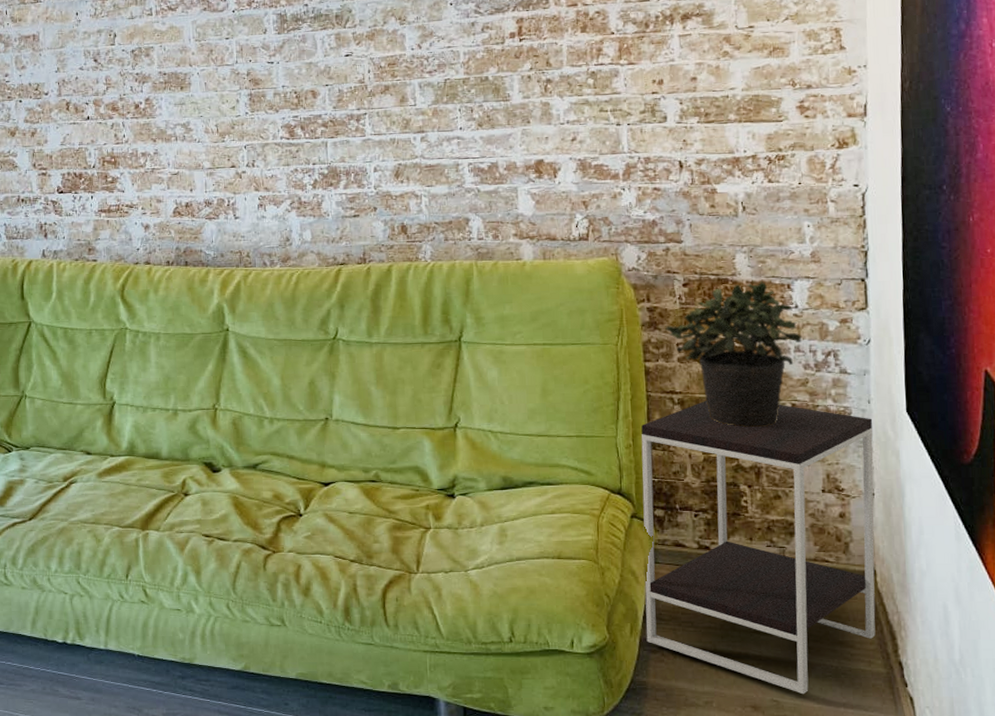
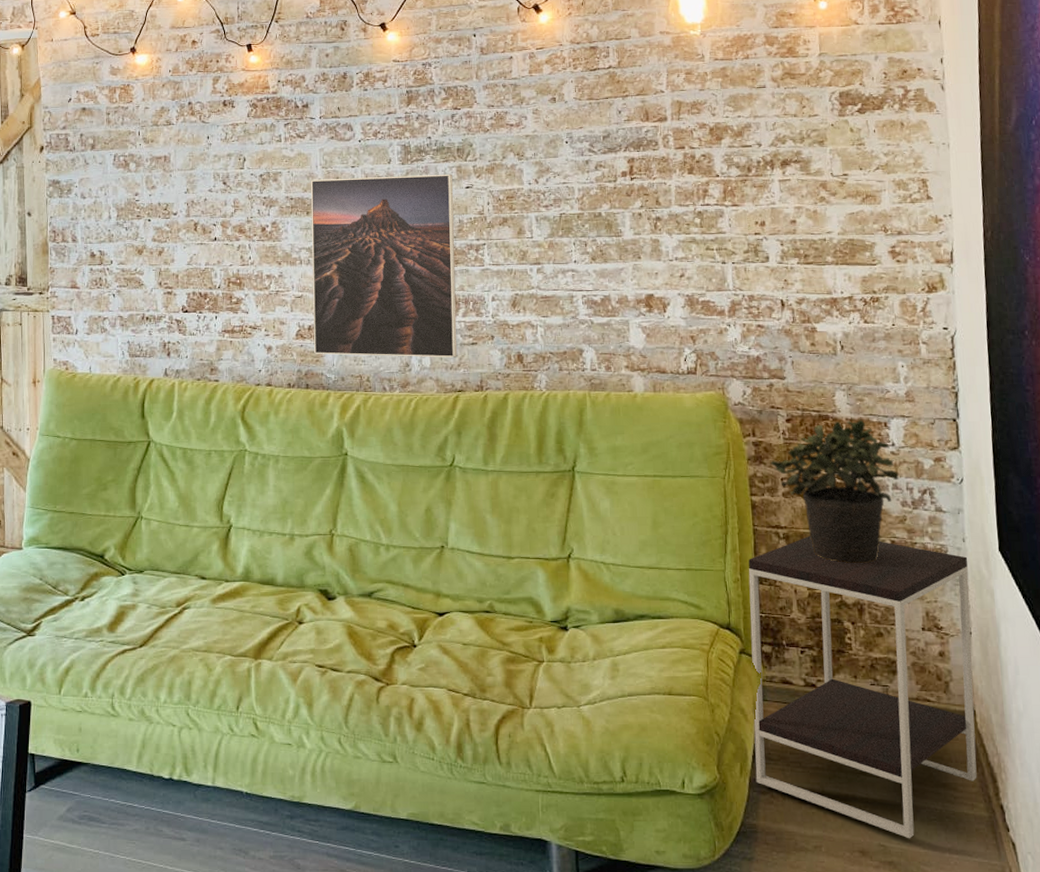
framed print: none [183,42,339,232] -> present [310,174,458,358]

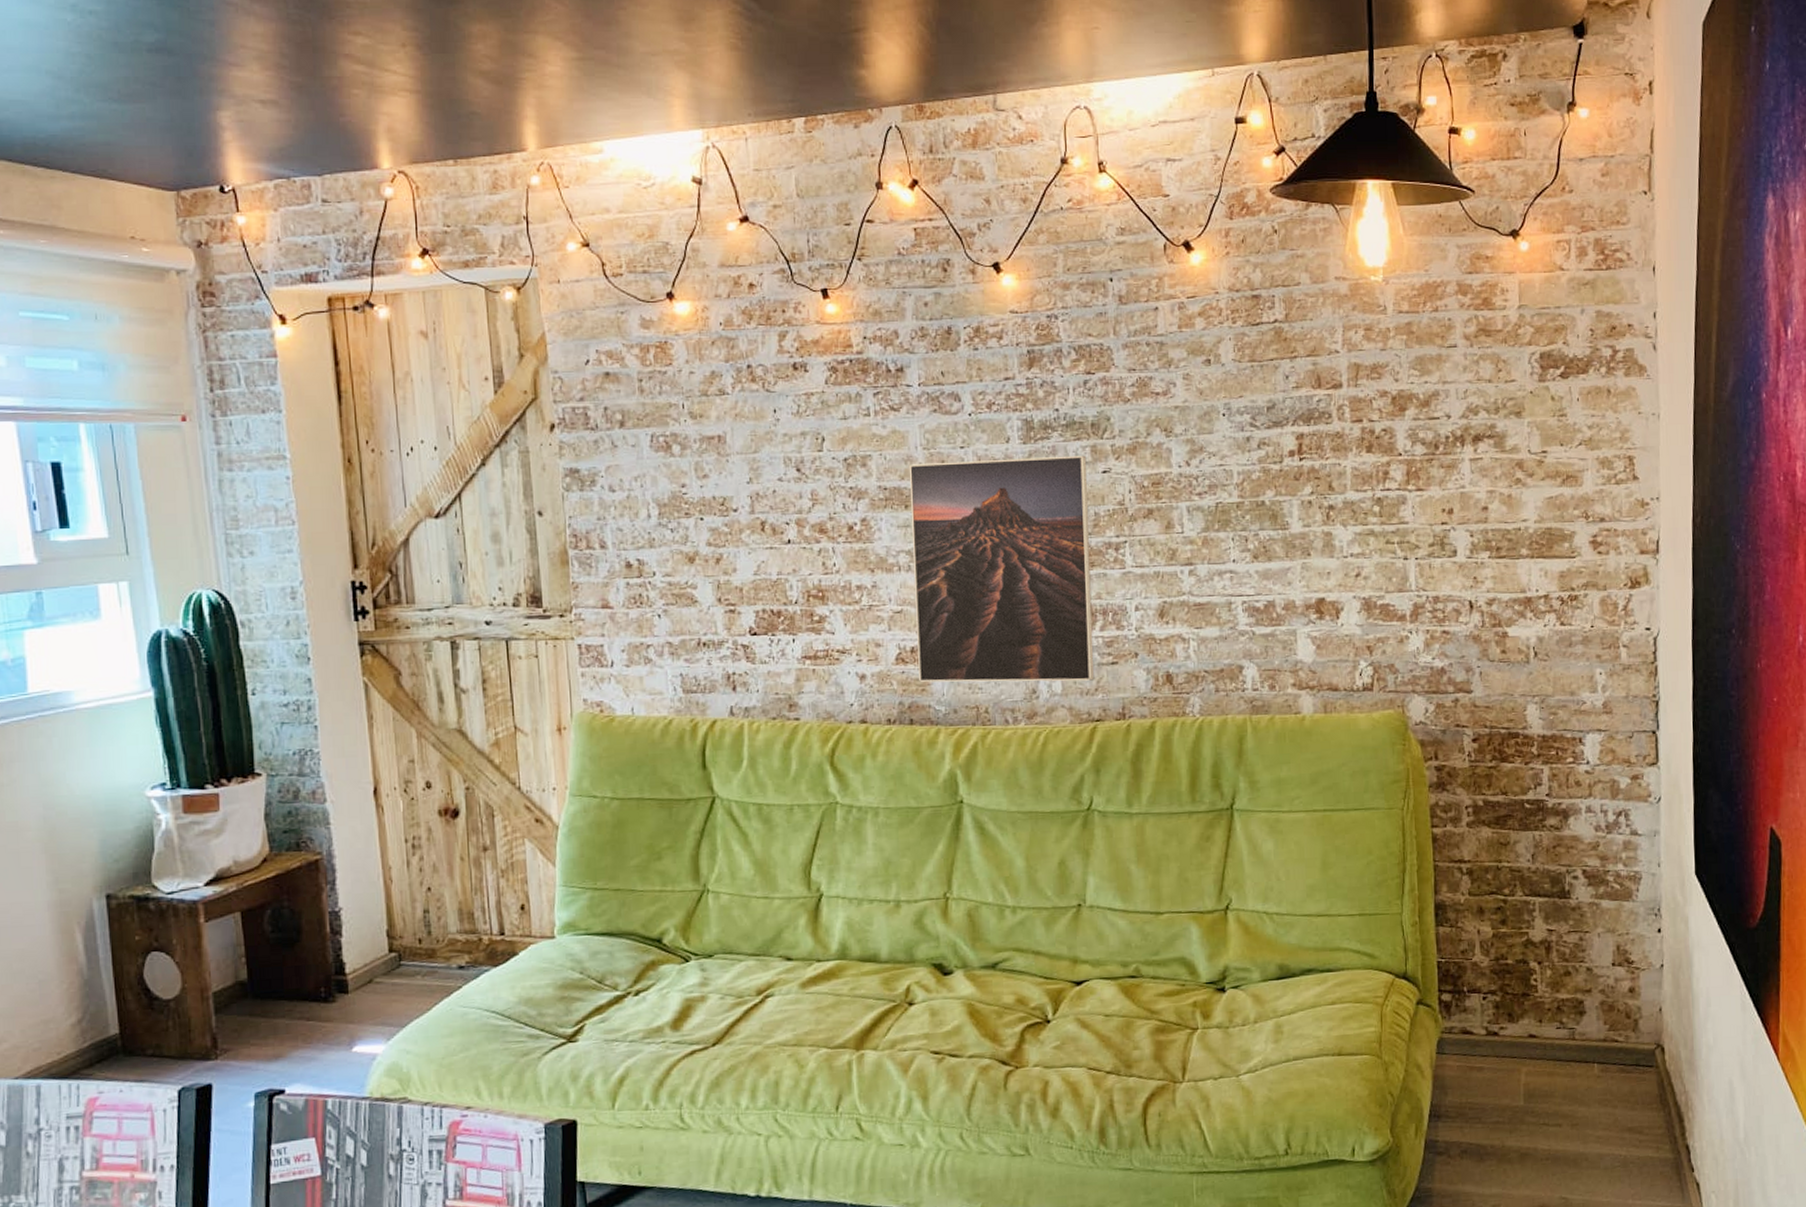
side table: present [748,535,977,839] -> none [1427,868,1664,1189]
potted plant: present [770,419,899,564] -> none [1454,735,1593,898]

